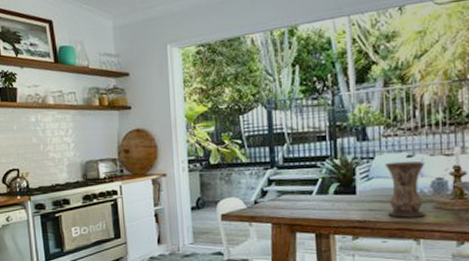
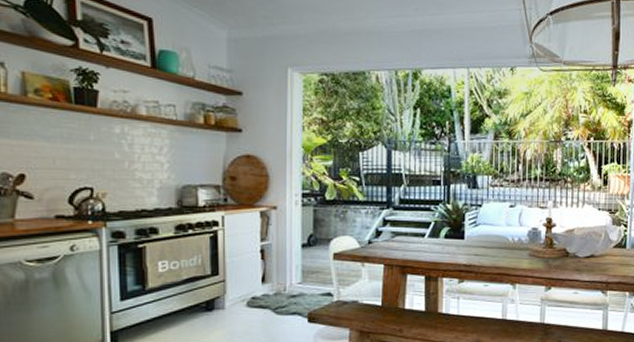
vase: present [385,161,426,218] -> none [490,210,524,263]

